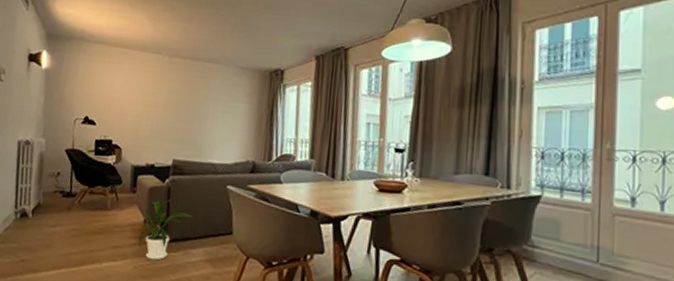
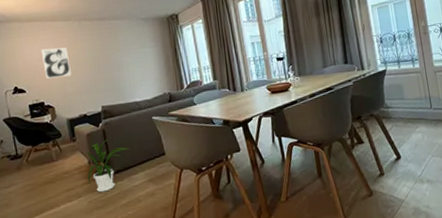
wall art: none [120,80,150,117] -> present [41,48,71,79]

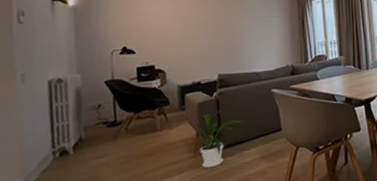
wall art: present [41,48,71,79] -> none [158,9,189,41]

